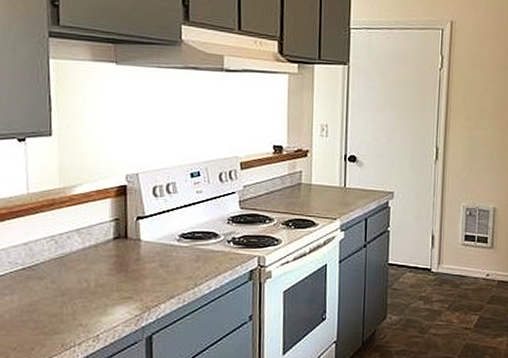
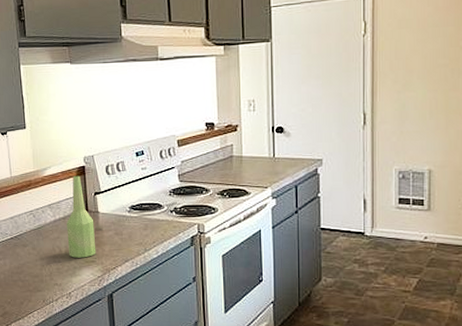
bottle: none [98,196,135,293] -> present [67,175,96,258]

